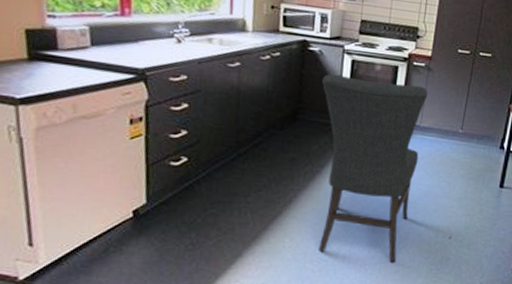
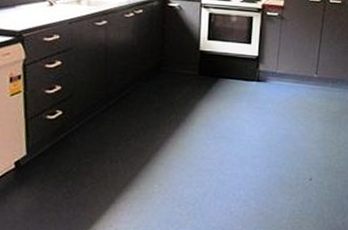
chair: present [319,73,428,263] -> none [182,27,282,205]

